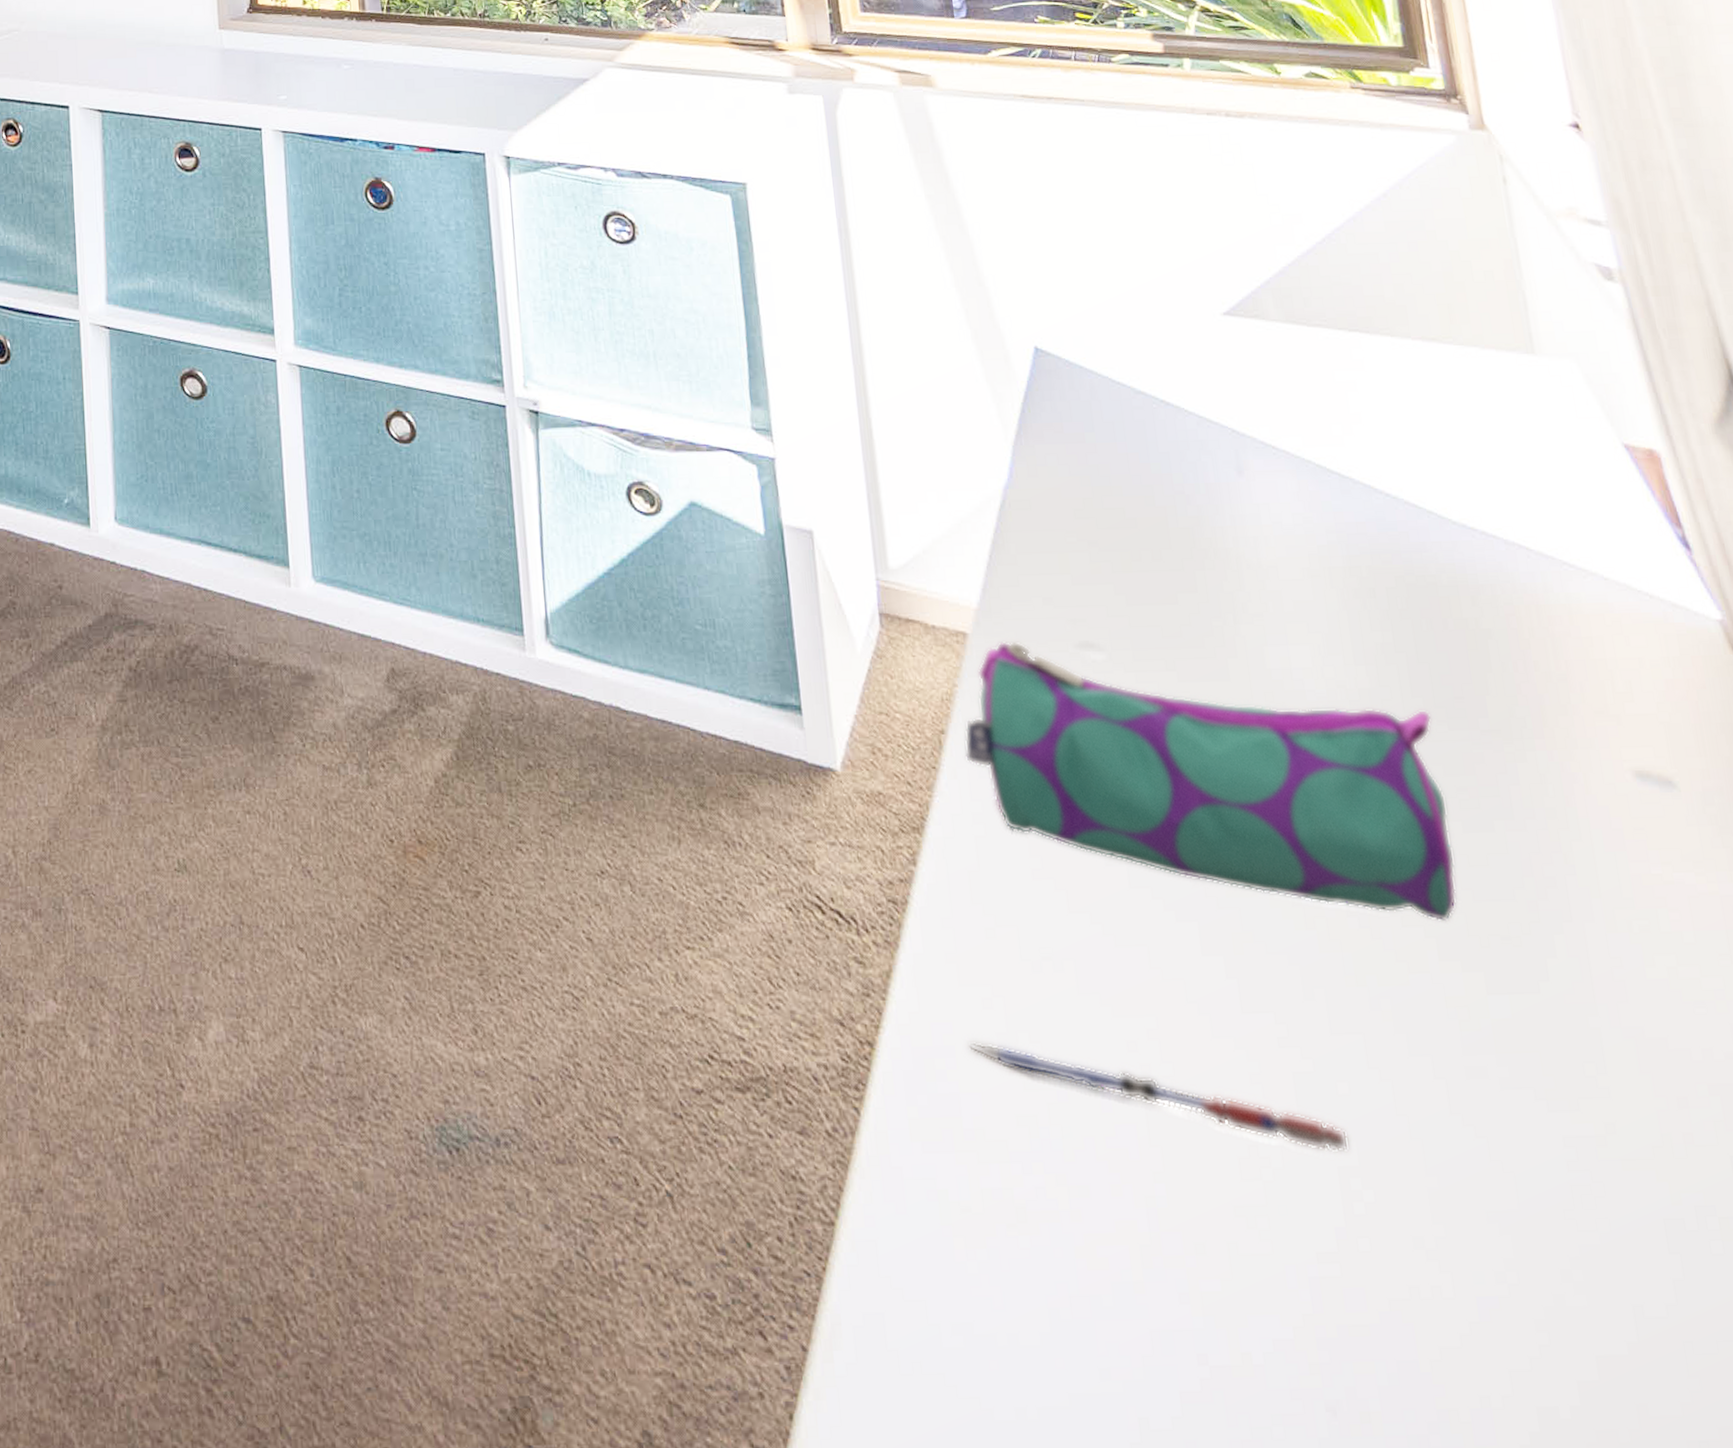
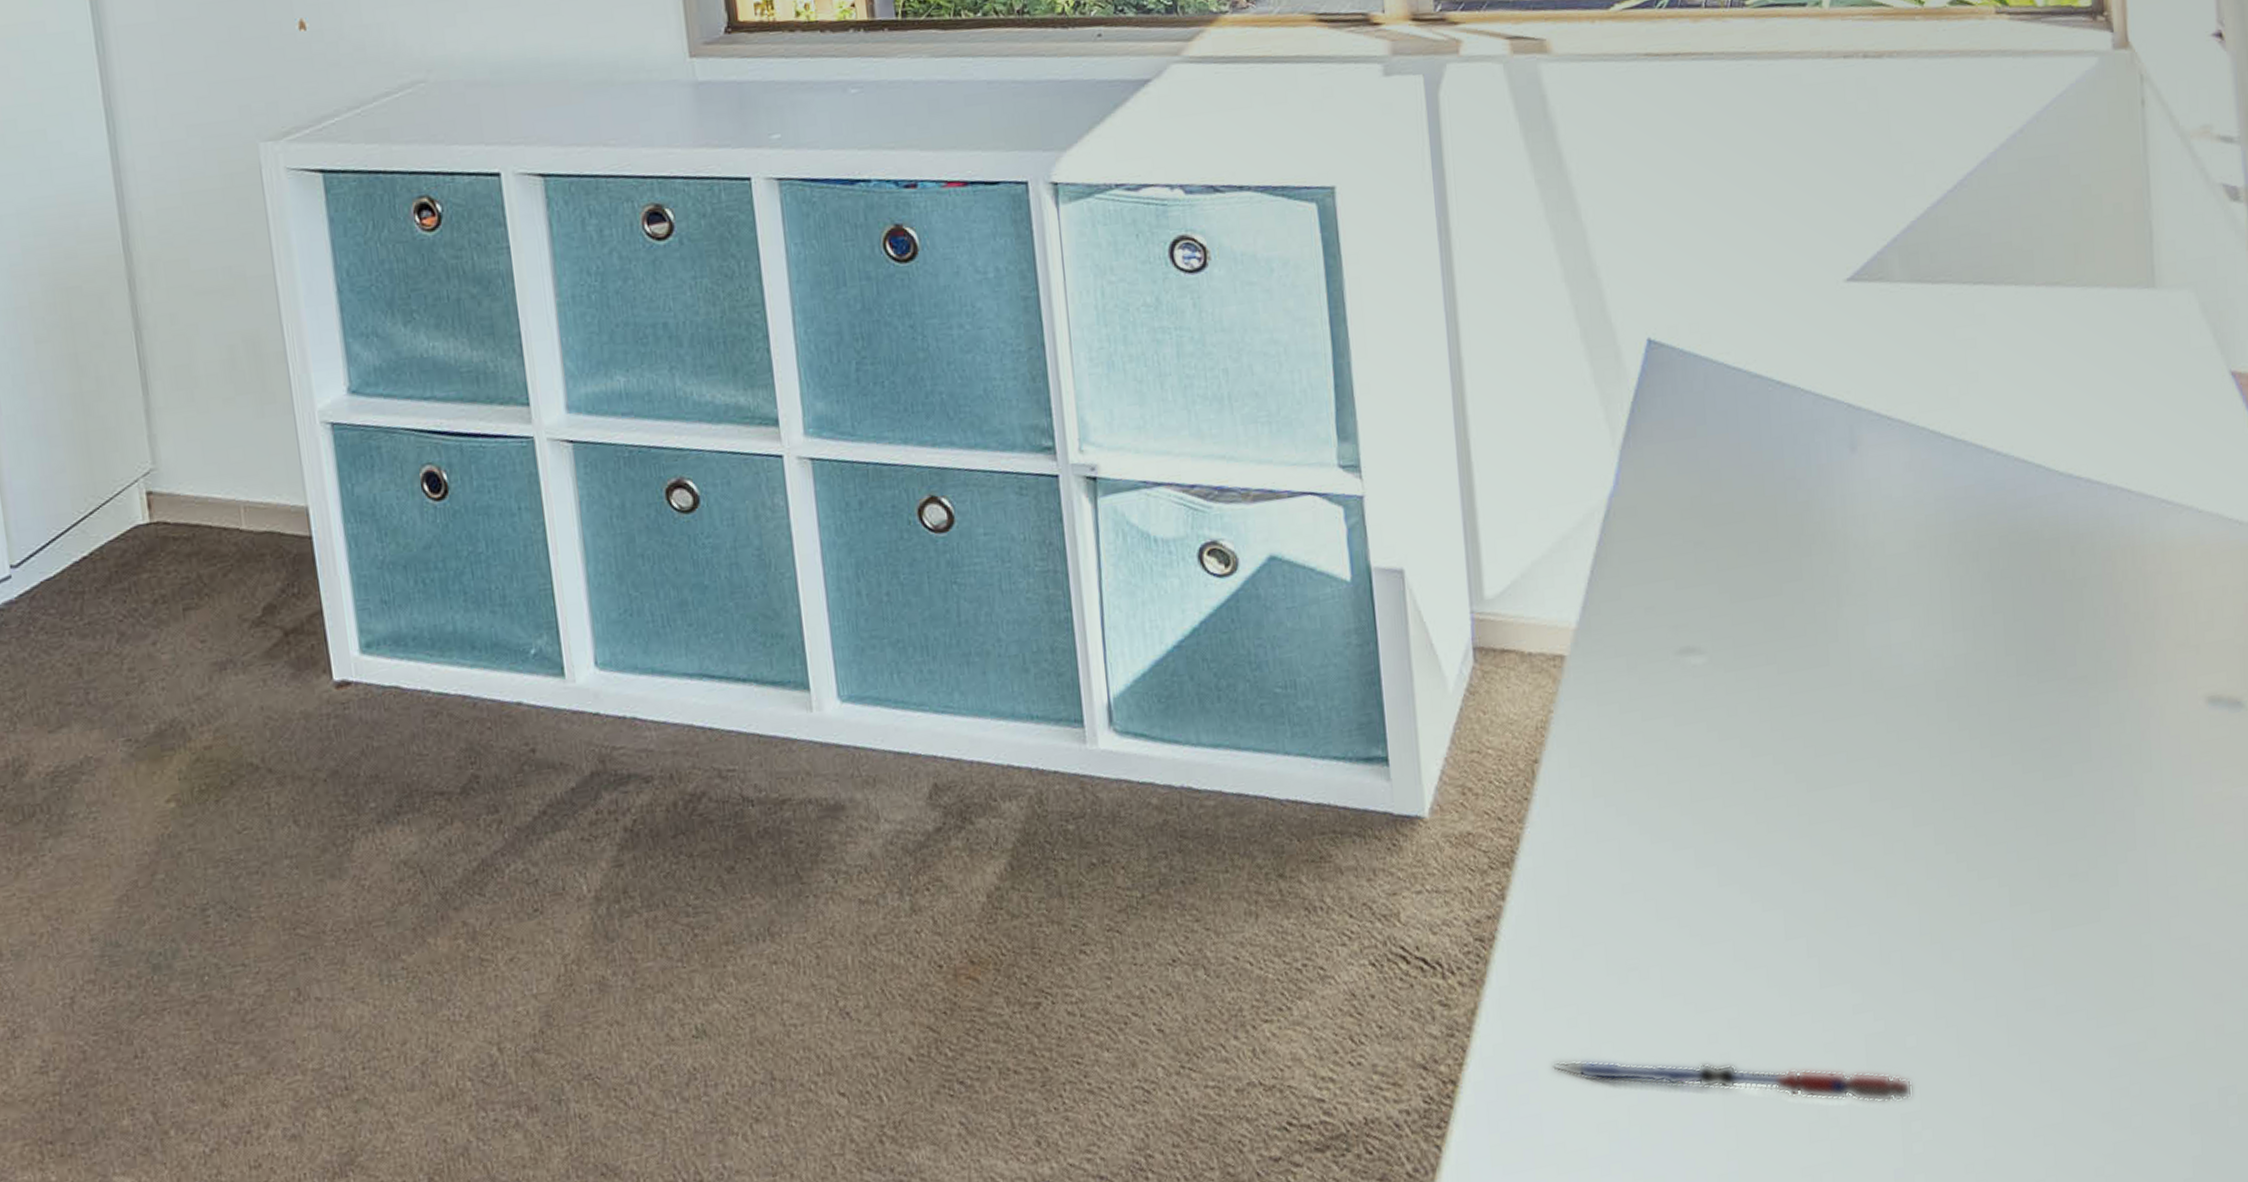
pencil case: present [964,641,1457,922] -> none [1558,656,2033,871]

